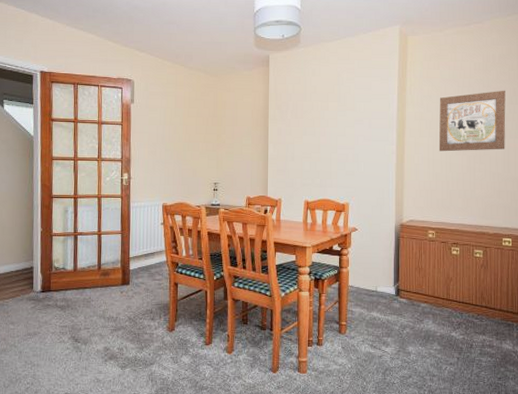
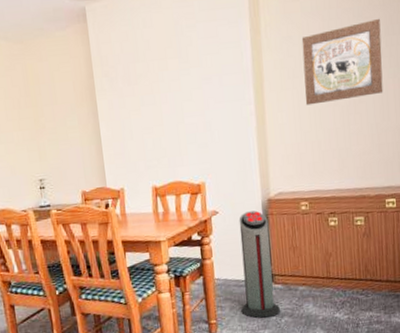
air purifier: none [369,232,403,327] -> present [239,210,280,318]

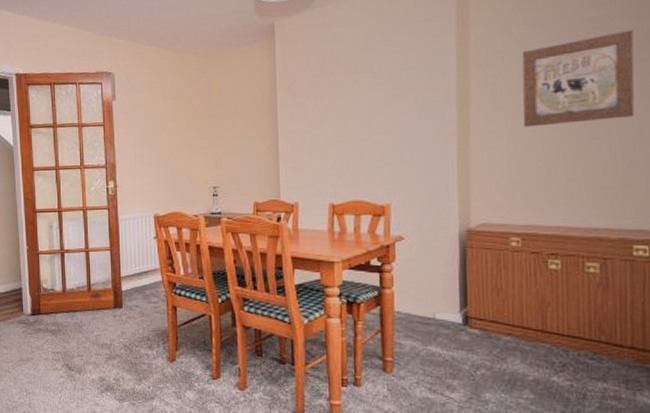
air purifier: present [239,210,280,318] -> none [424,241,475,366]

